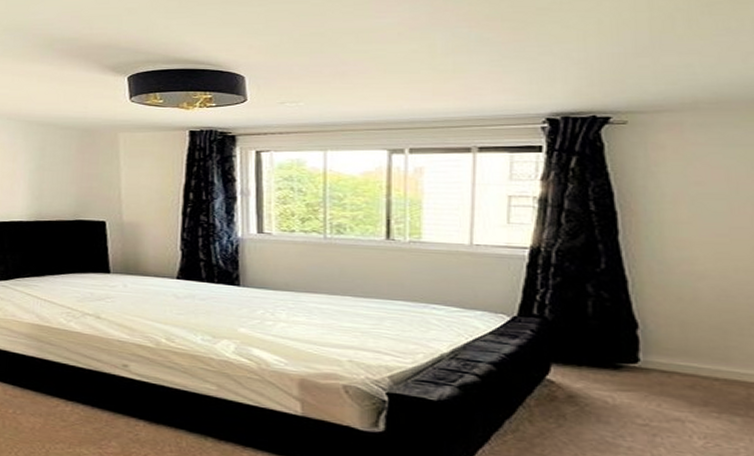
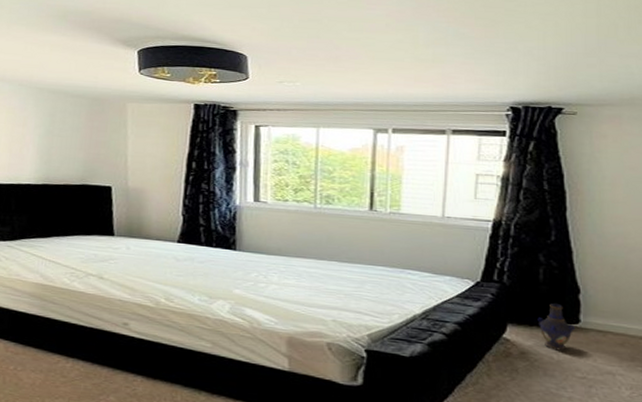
vase: none [587,340,633,395] -> present [537,303,575,351]

